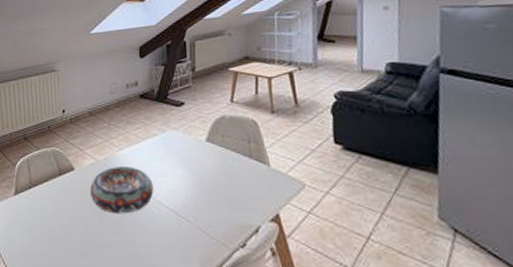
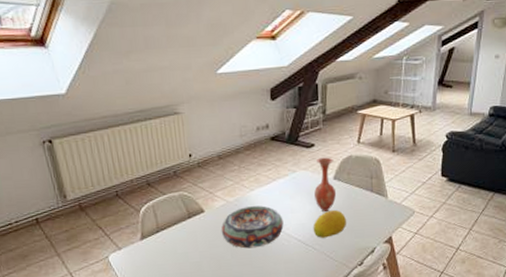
fruit: none [185,176,224,209] -> present [313,209,347,238]
vase: none [186,117,211,178] -> present [314,157,337,212]

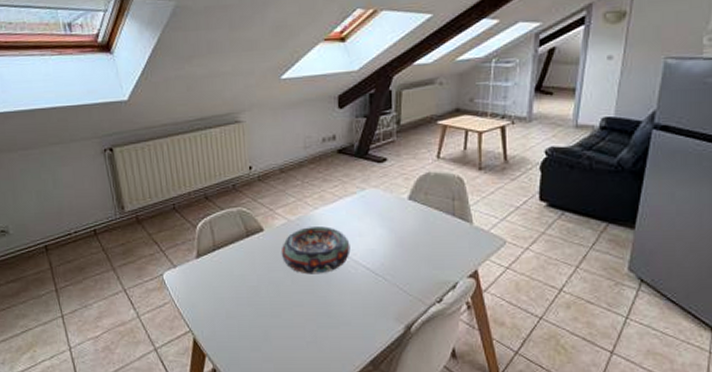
fruit: present [313,209,347,238] -> none [383,235,424,267]
vase: present [314,157,337,212] -> none [386,174,412,236]

